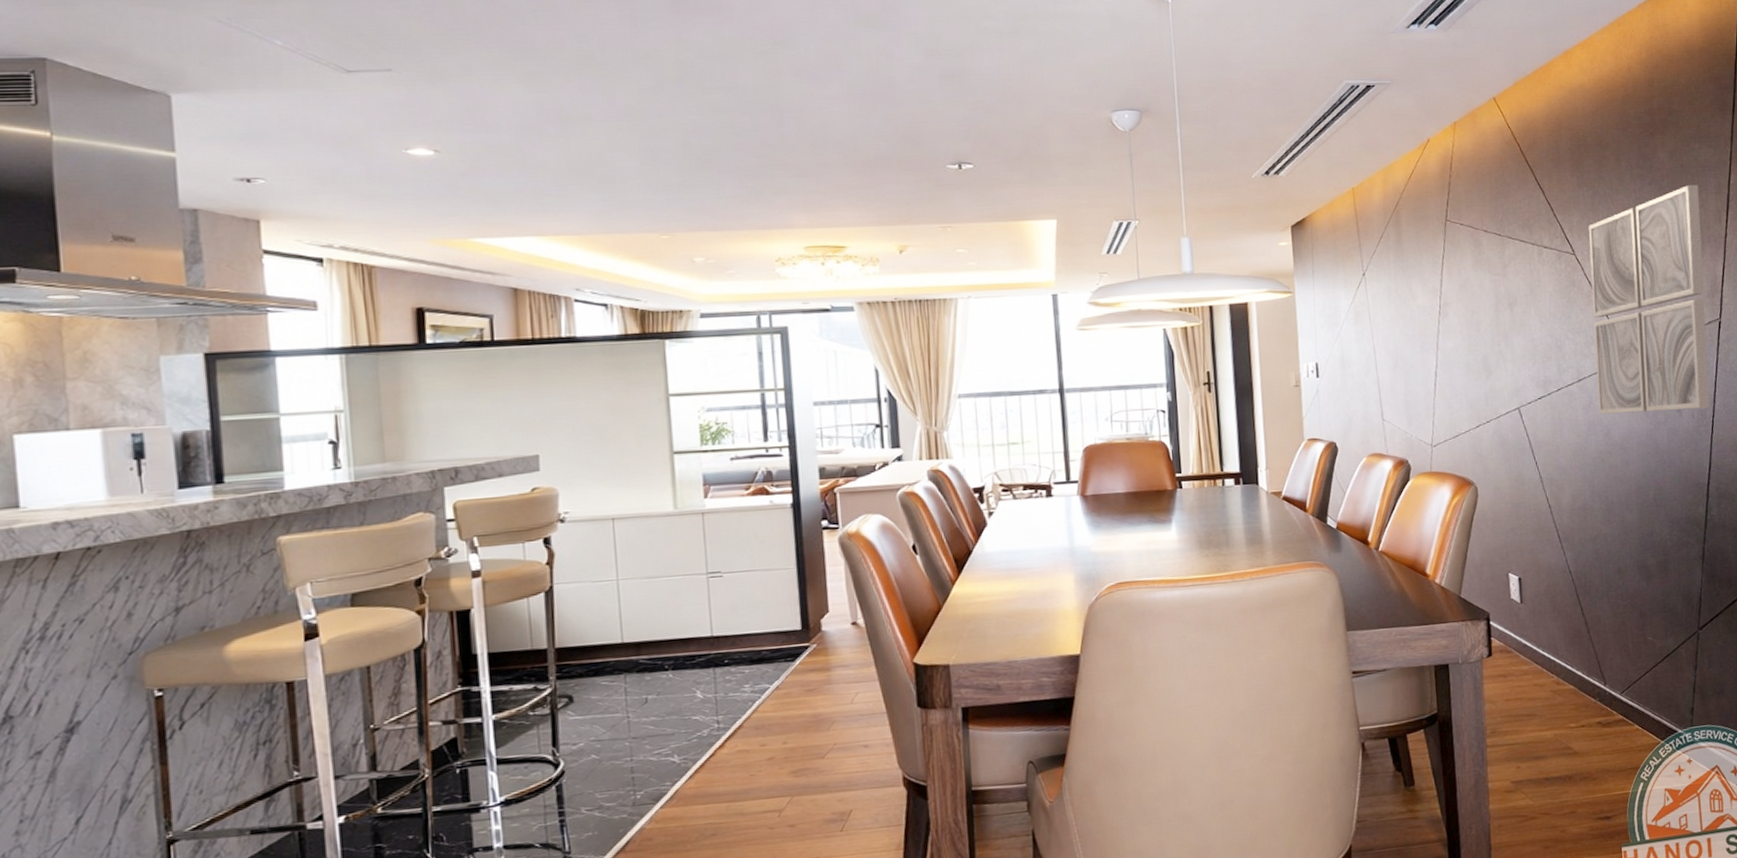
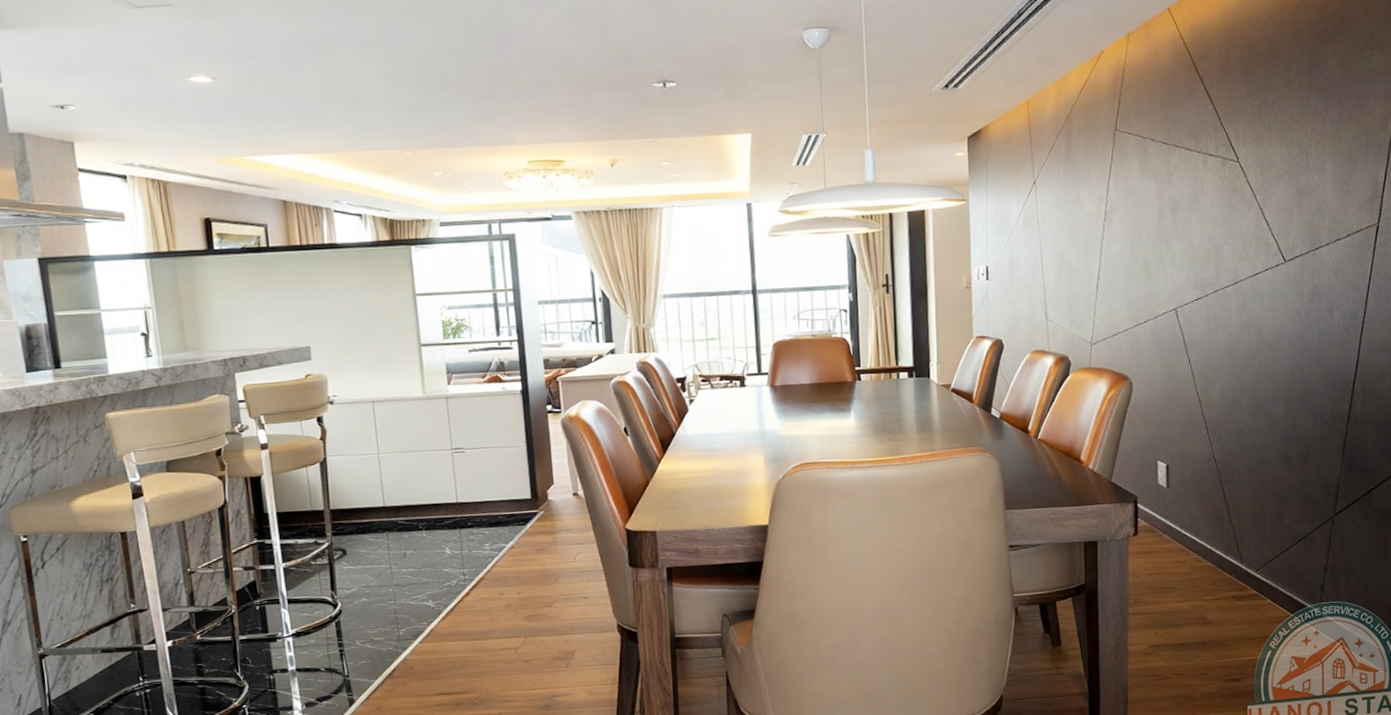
wall art: present [1589,185,1710,415] -> none [1252,92,1367,316]

